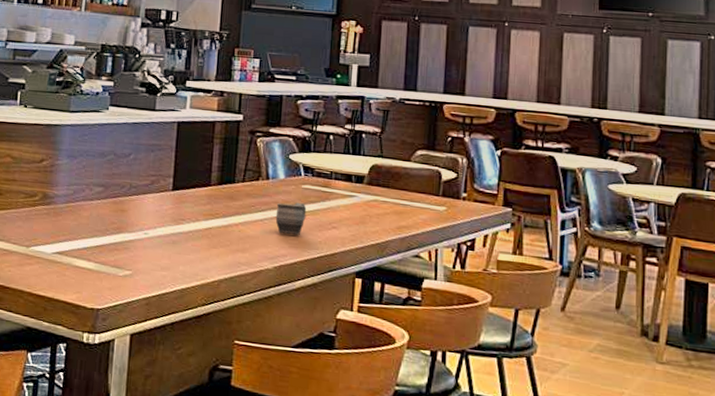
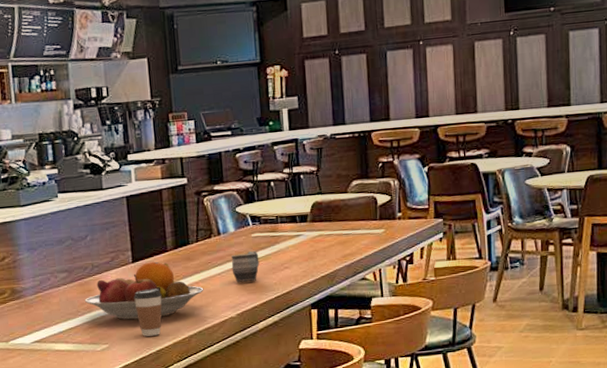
fruit bowl: none [116,193,243,254] -> present [85,261,204,320]
coffee cup: none [167,221,197,272] -> present [134,288,162,337]

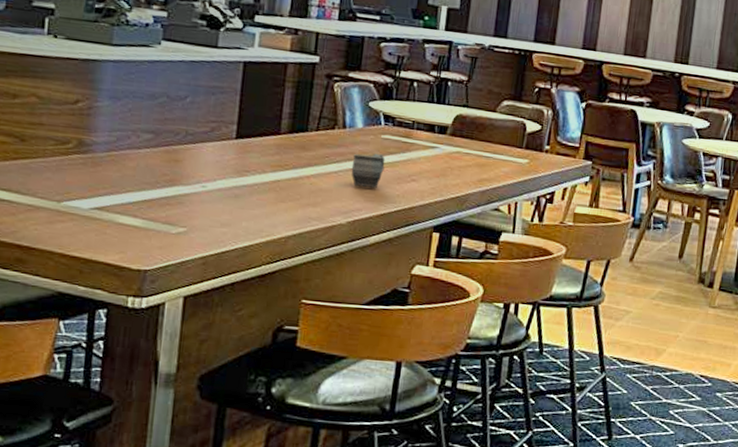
fruit bowl: present [85,261,204,320] -> none [168,142,315,209]
coffee cup: present [134,288,162,337] -> none [228,172,264,229]

